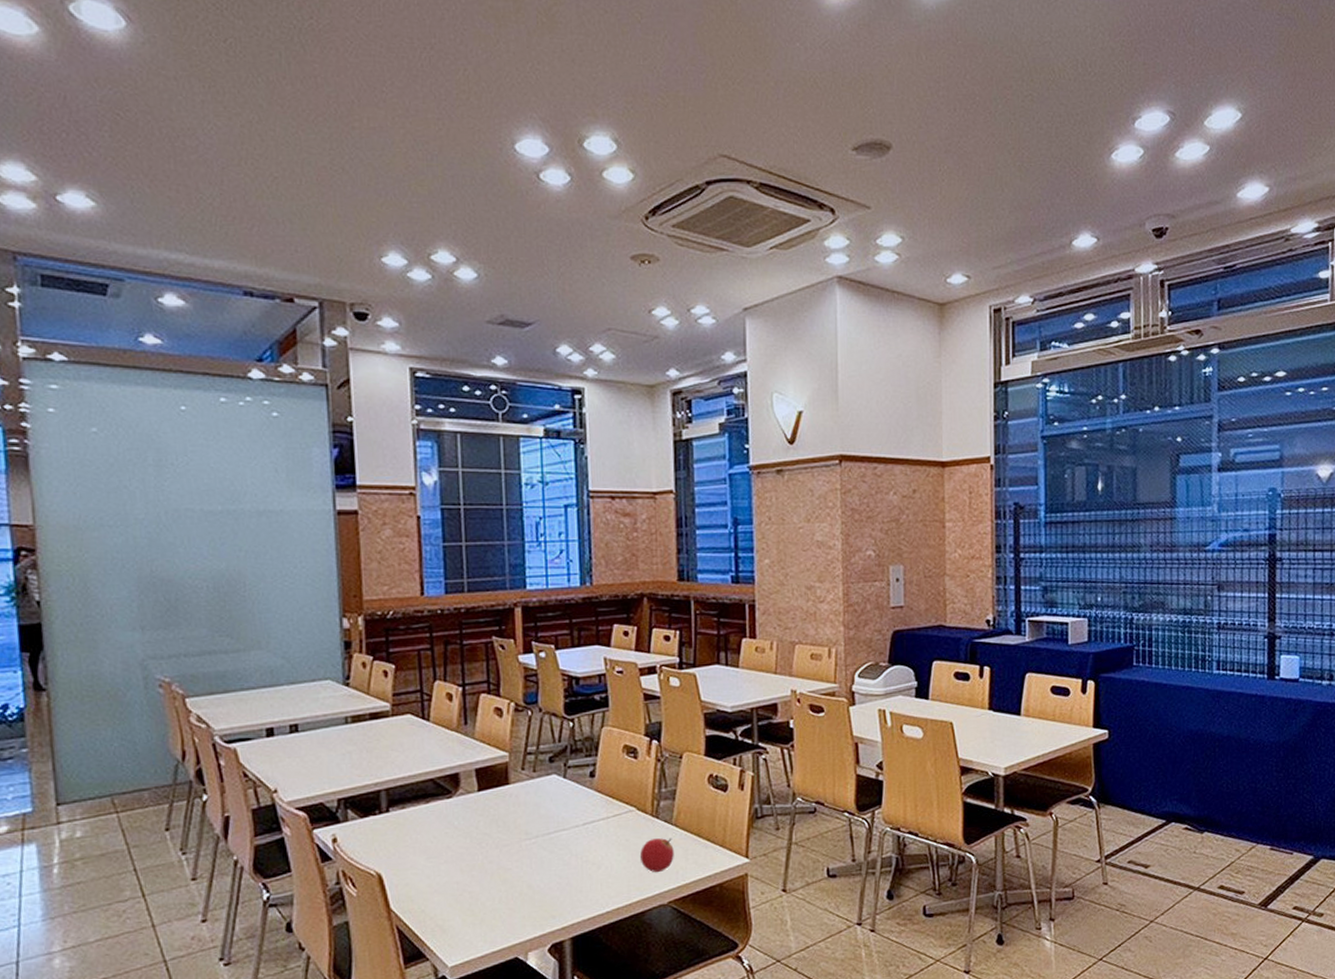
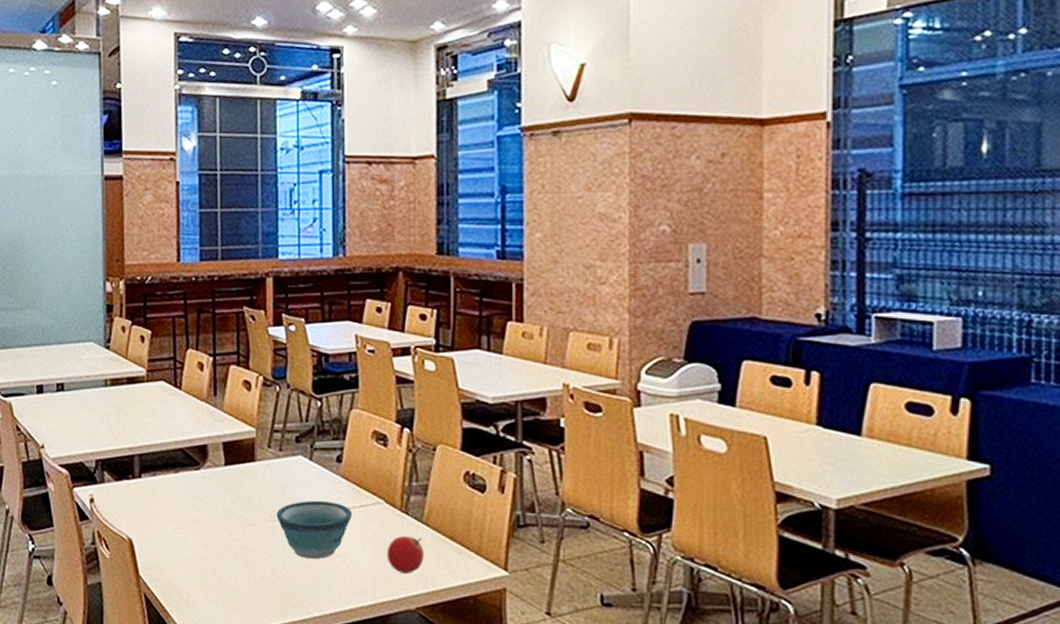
bowl: none [532,814,607,871] -> present [276,500,353,560]

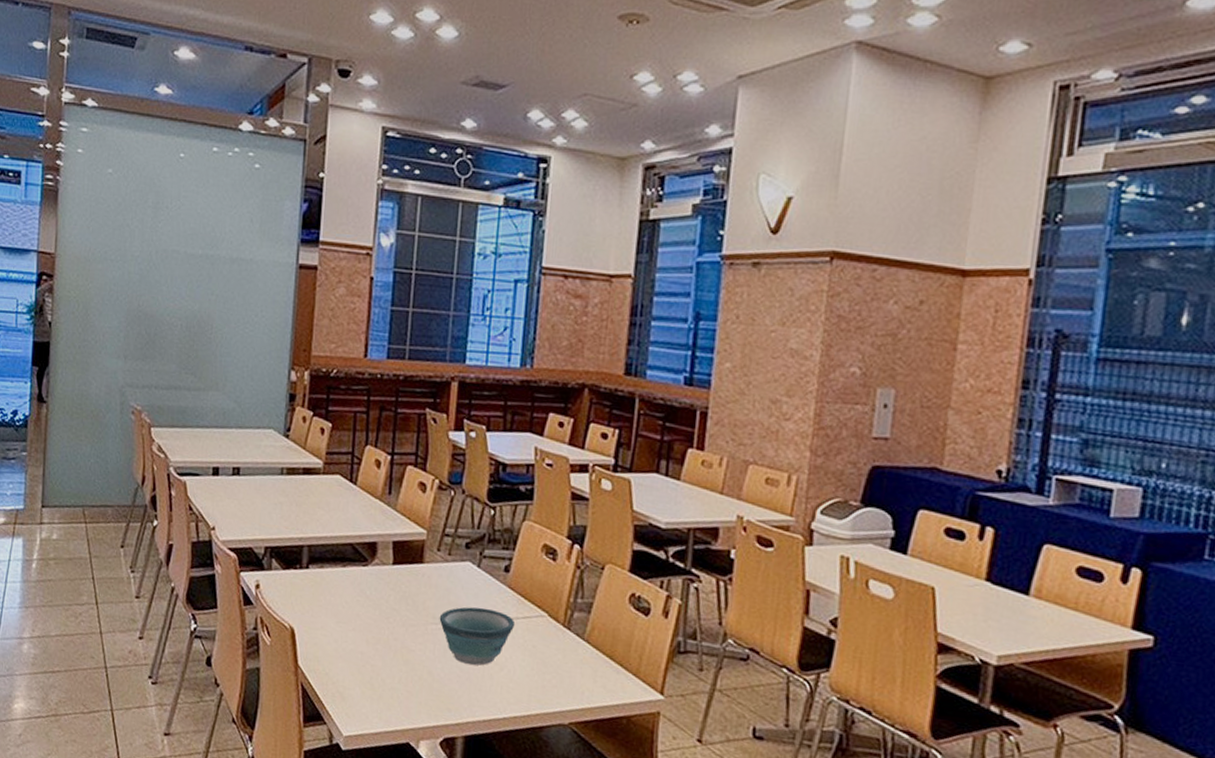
fruit: present [386,536,424,574] -> none [545,651,582,689]

